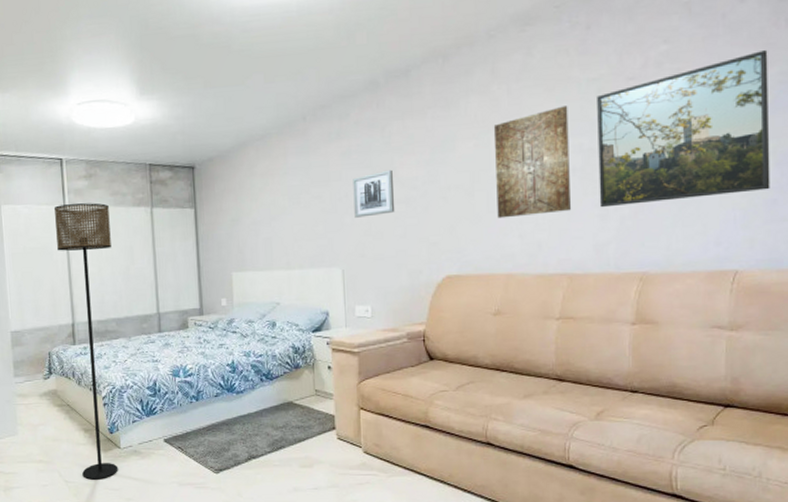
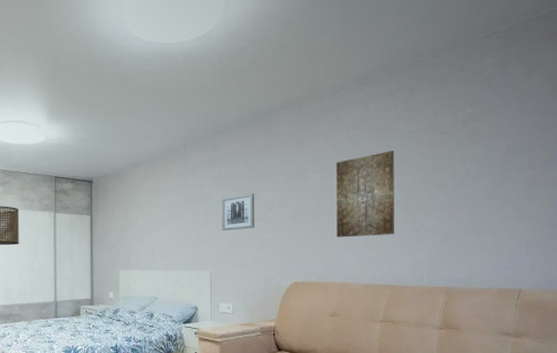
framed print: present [597,50,770,208] -> none [417,118,548,234]

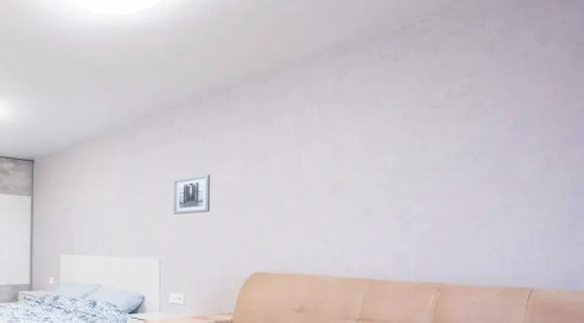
wall art: present [335,151,395,238] -> none [304,128,375,224]

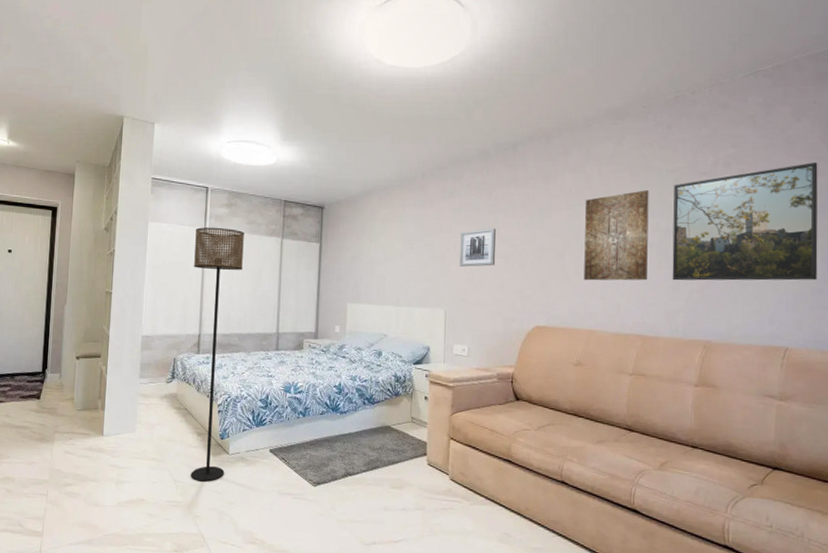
wall art: none [304,128,375,224] -> present [584,190,649,281]
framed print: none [401,88,568,221] -> present [672,163,818,281]

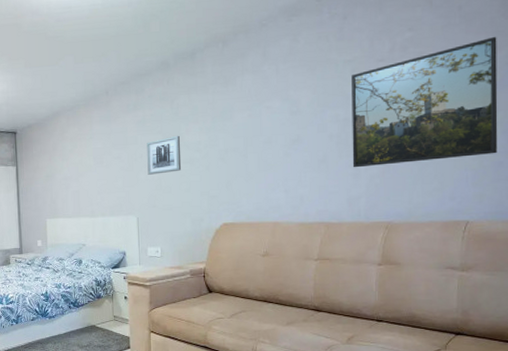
wall art: present [584,190,649,281] -> none [264,83,329,176]

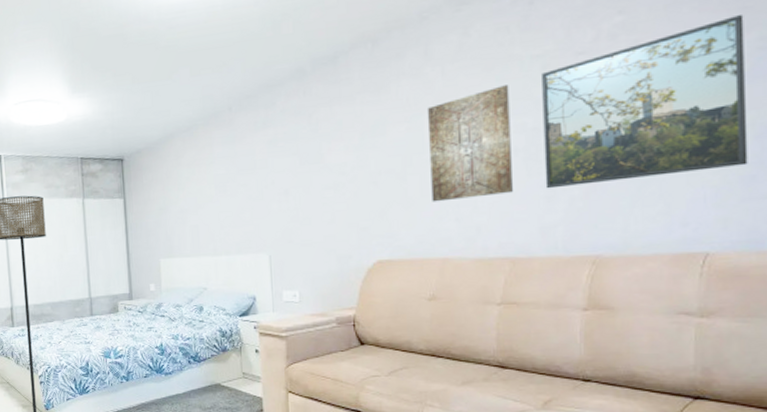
wall art: present [147,135,182,175] -> none [279,156,323,204]
wall art: none [264,83,329,176] -> present [427,85,514,202]

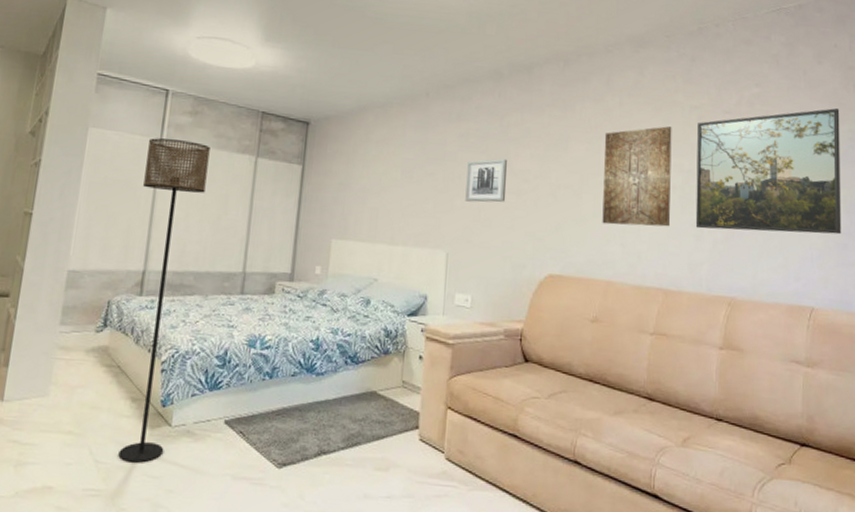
wall art: none [279,156,323,204] -> present [465,158,507,203]

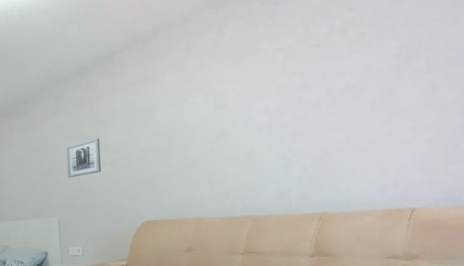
wall art: present [602,126,672,227] -> none [187,74,257,173]
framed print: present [695,108,842,235] -> none [283,8,456,160]

